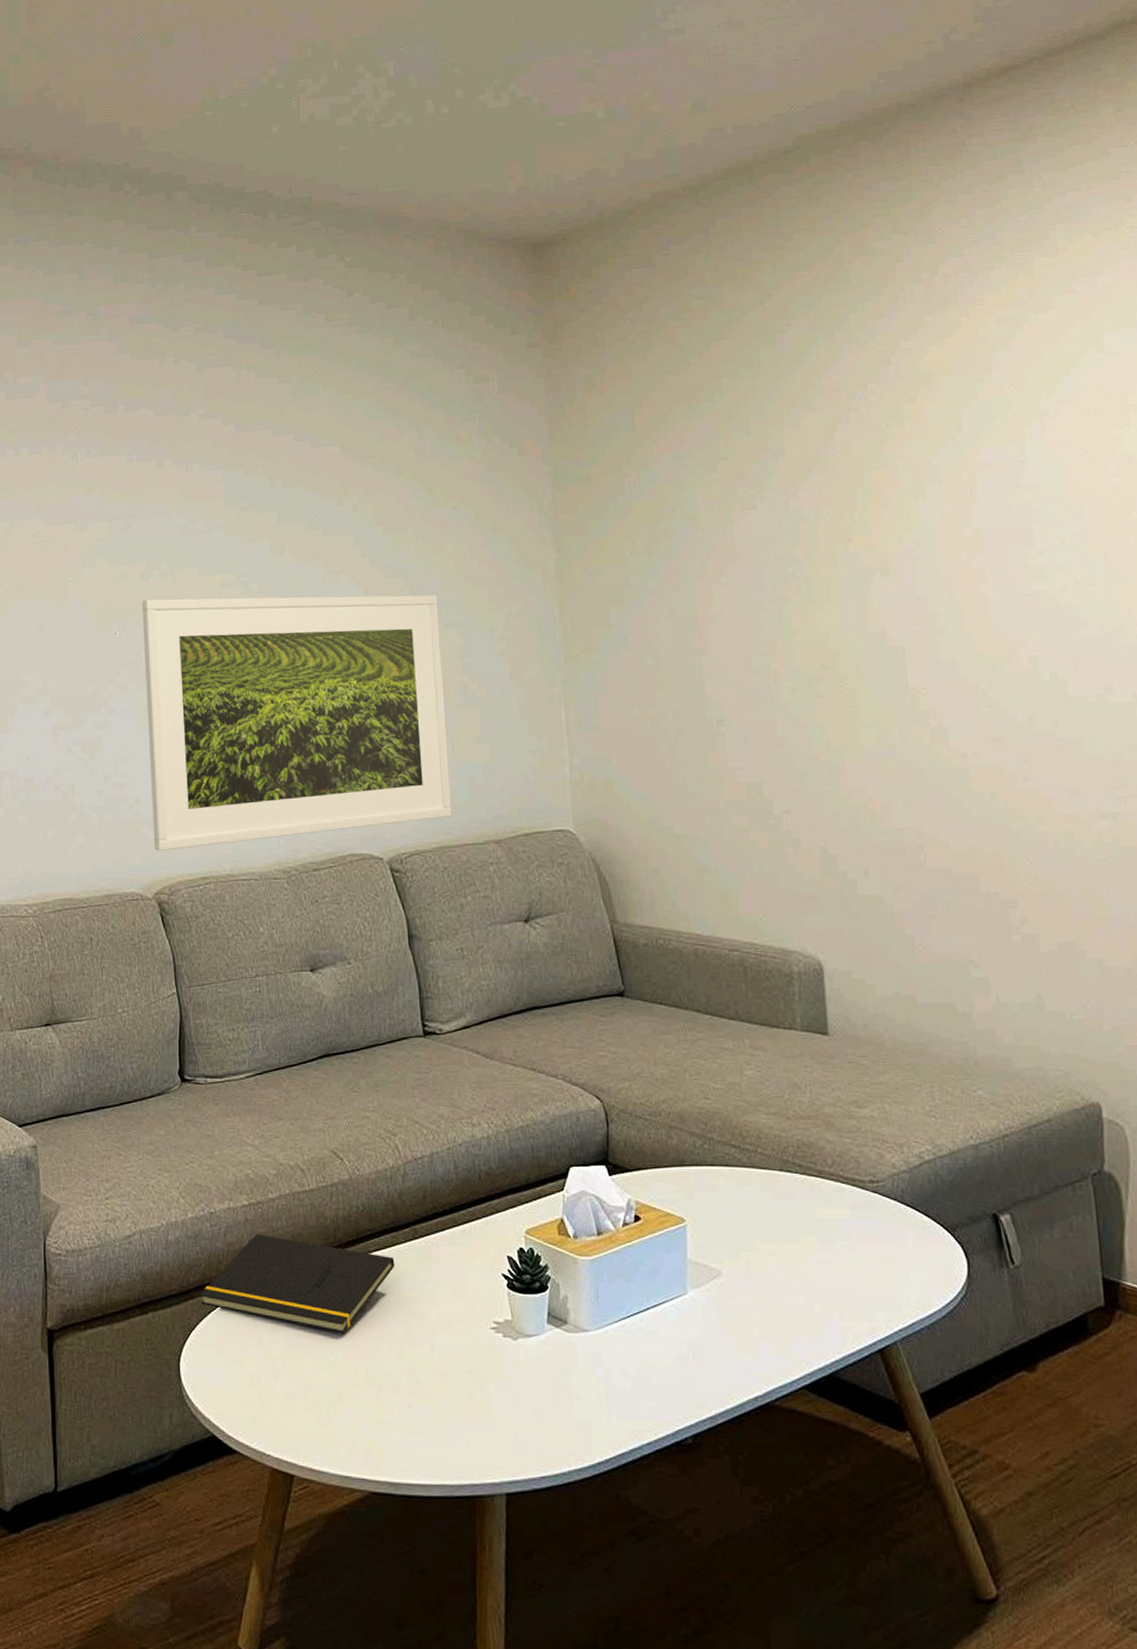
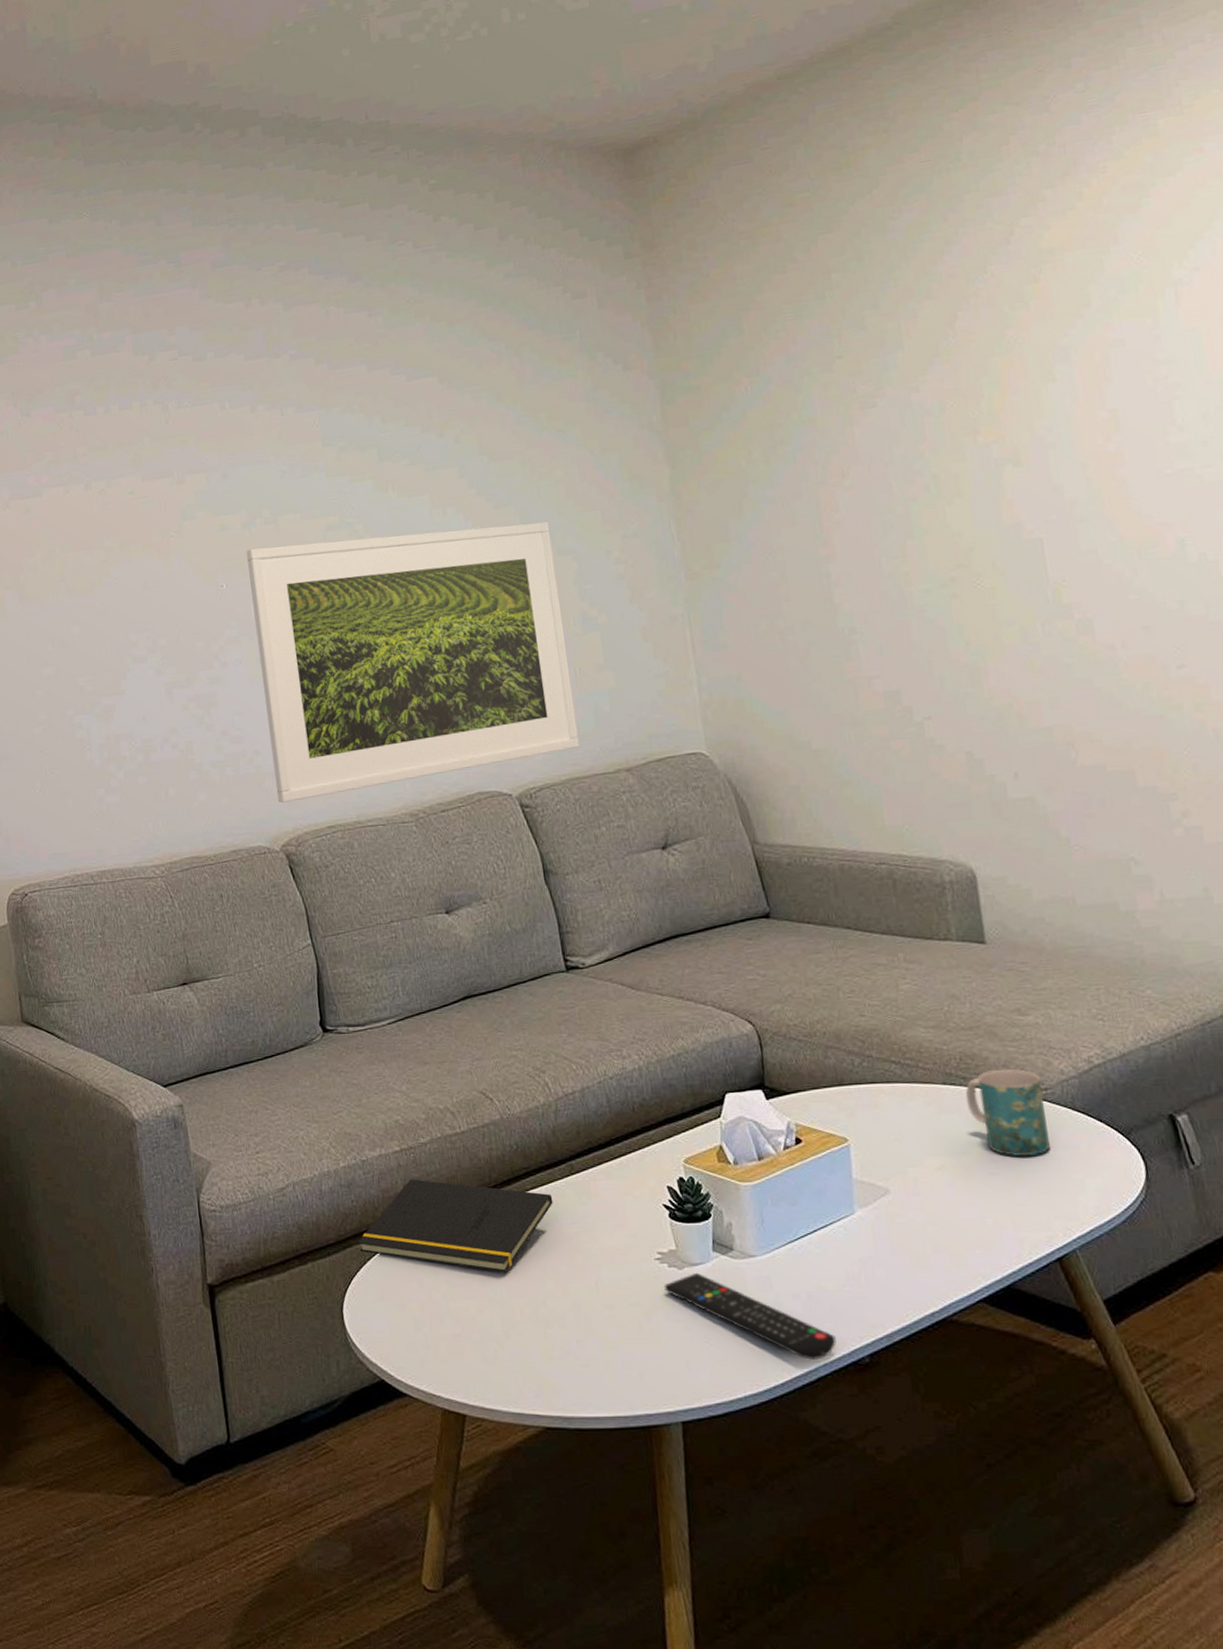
remote control: none [497,1344,661,1438] -> present [664,1272,837,1360]
mug: none [800,1159,878,1246] -> present [965,1068,1050,1156]

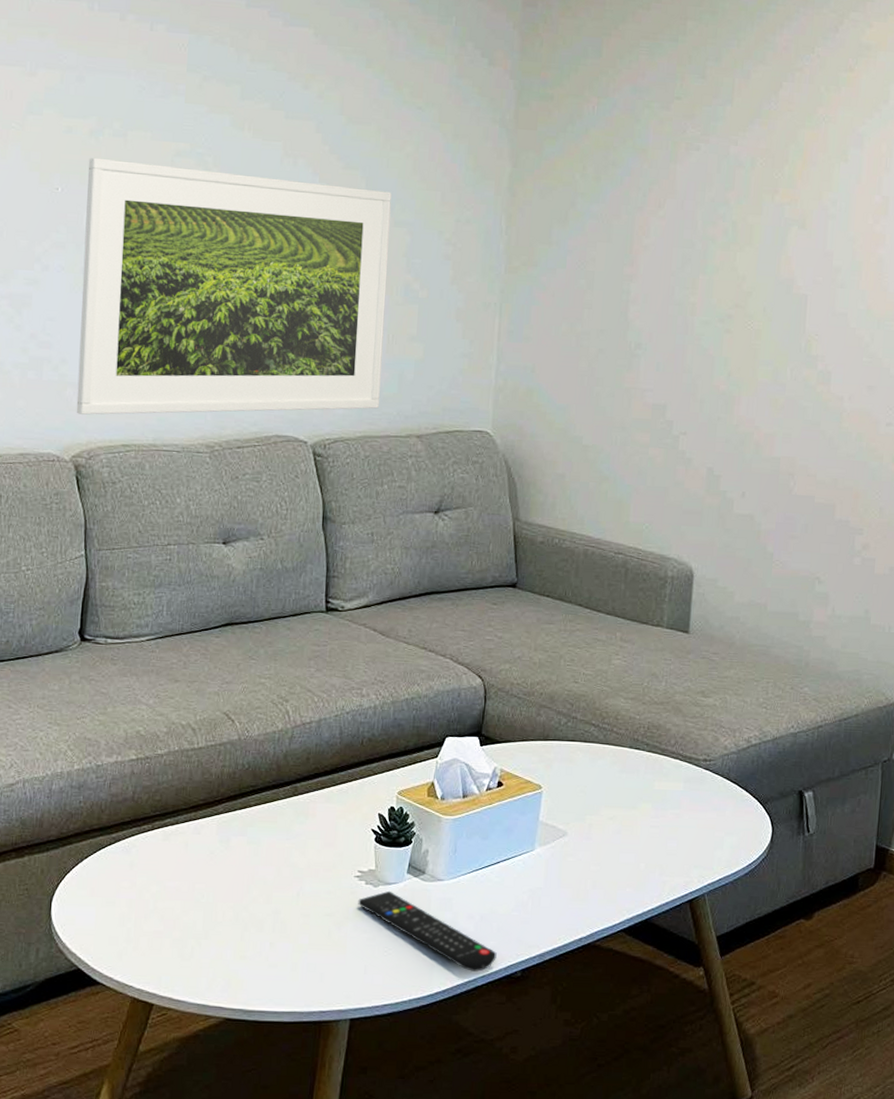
notepad: present [358,1179,553,1272] -> none [79,786,273,878]
mug: present [965,1068,1050,1156] -> none [645,740,707,814]

